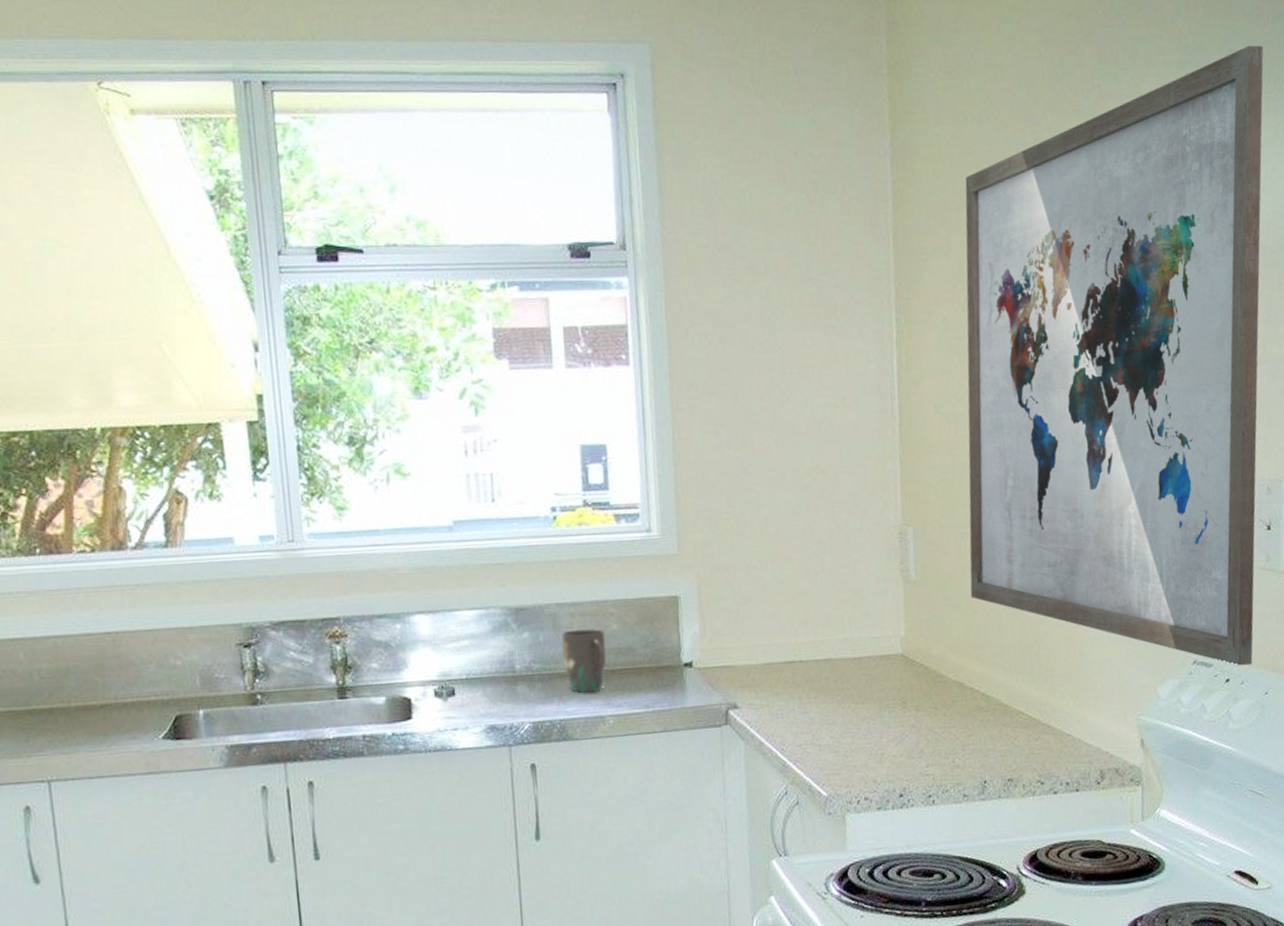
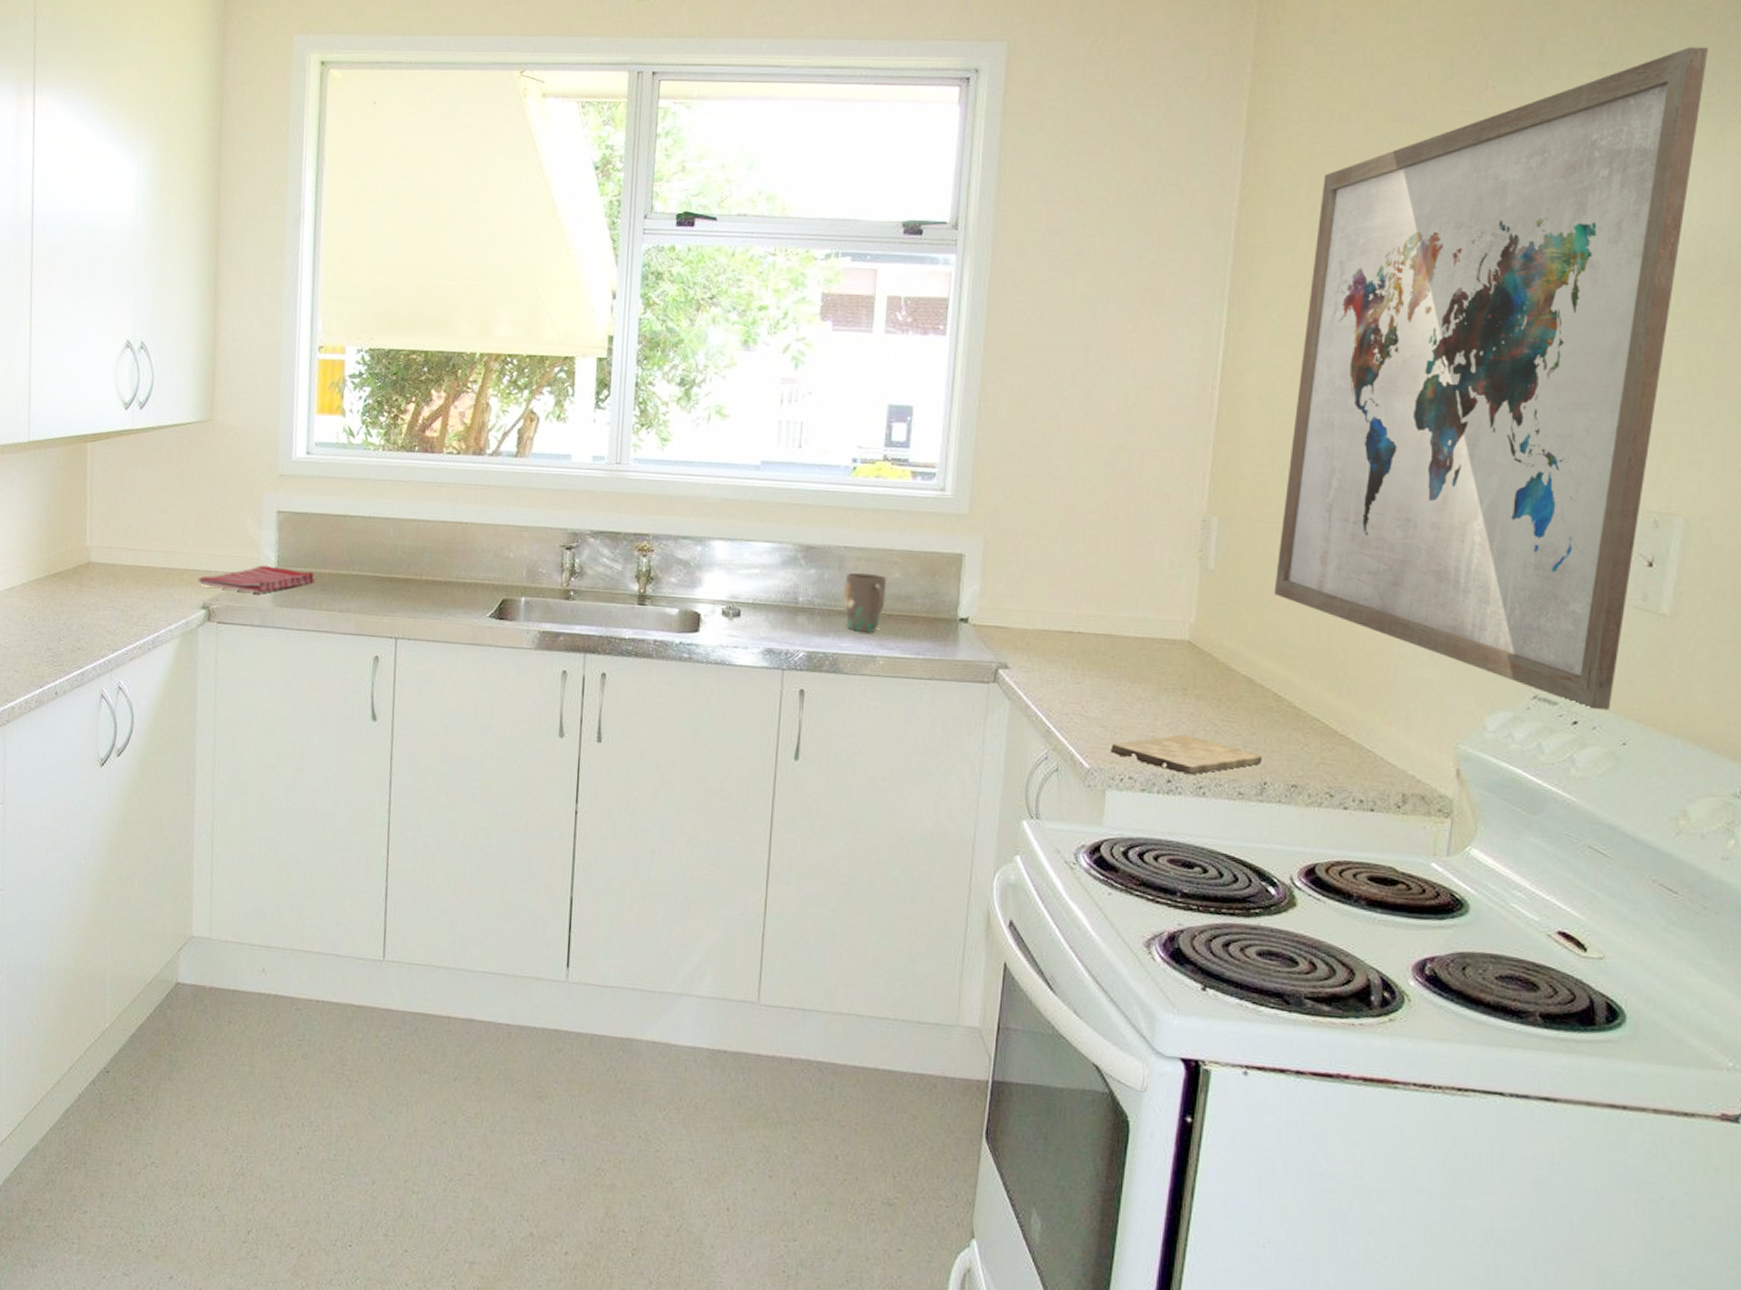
cutting board: none [845,747,980,786] -> present [1111,734,1262,775]

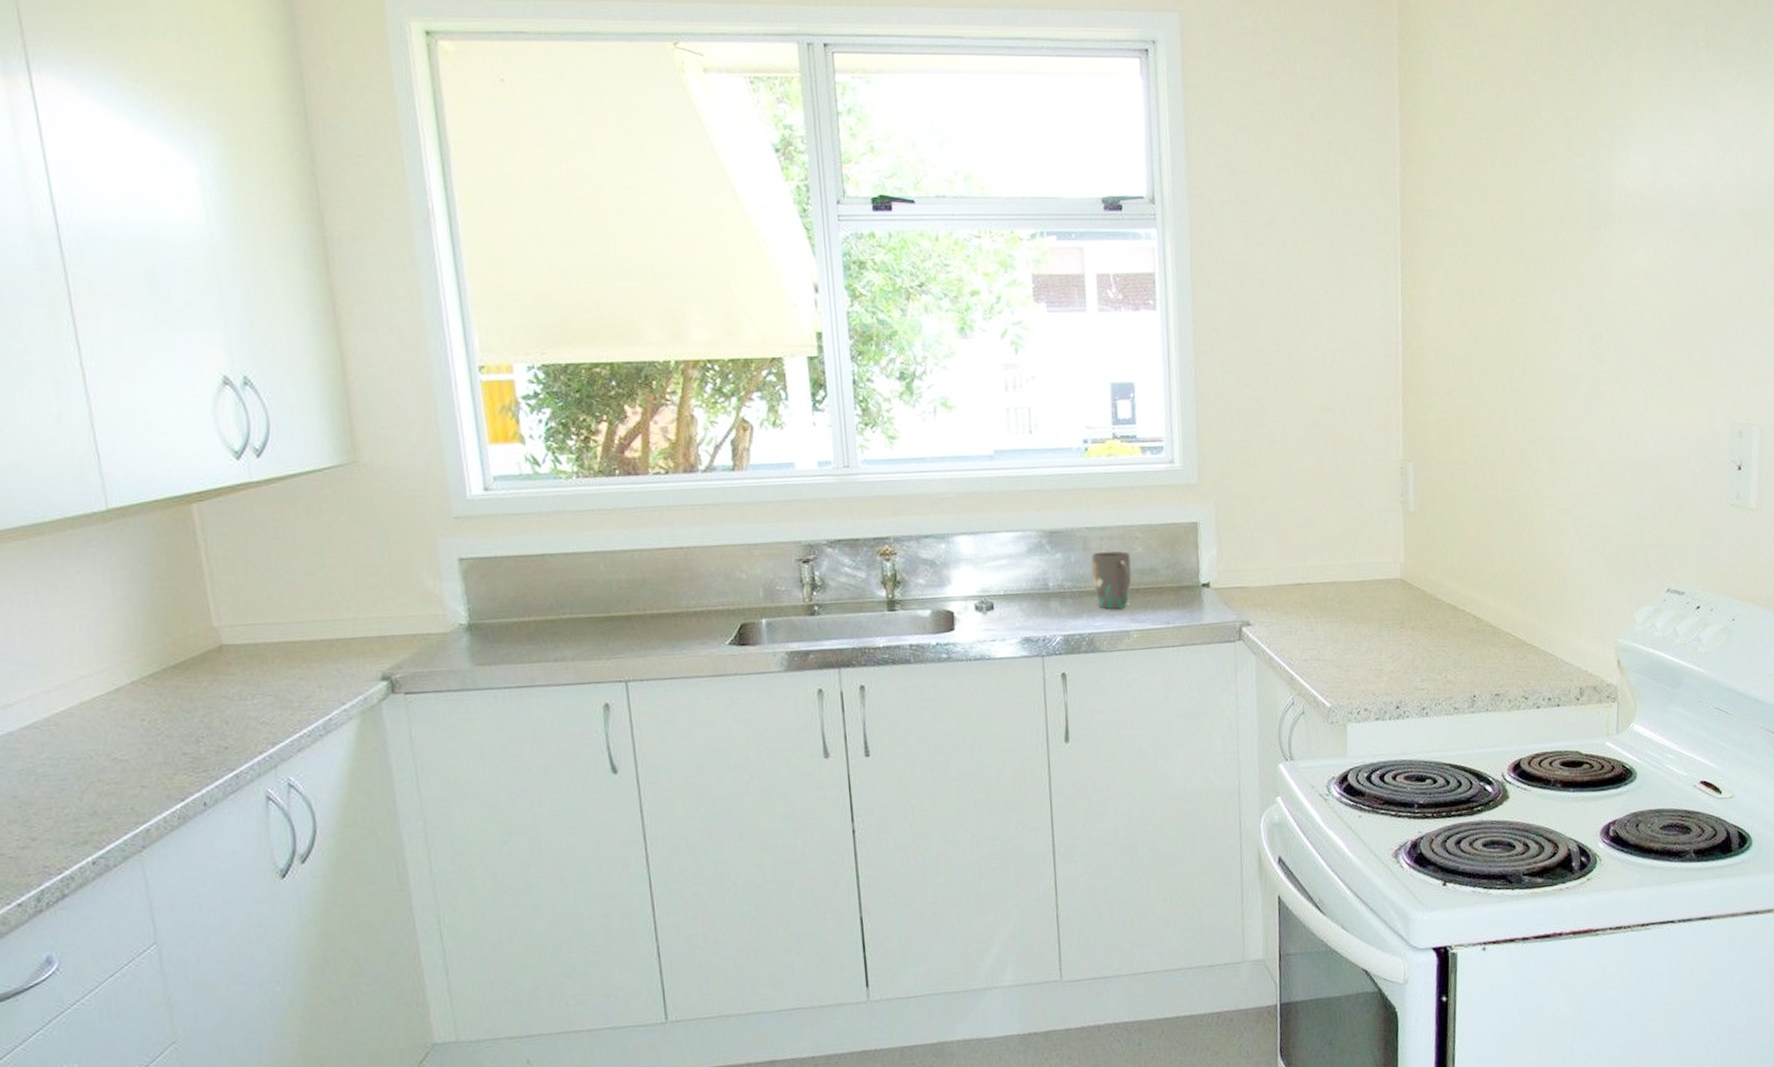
dish towel: present [198,566,315,593] -> none [371,621,518,654]
cutting board: present [1111,734,1262,775] -> none [1347,663,1470,699]
wall art: present [1274,47,1709,711] -> none [1464,21,1746,595]

